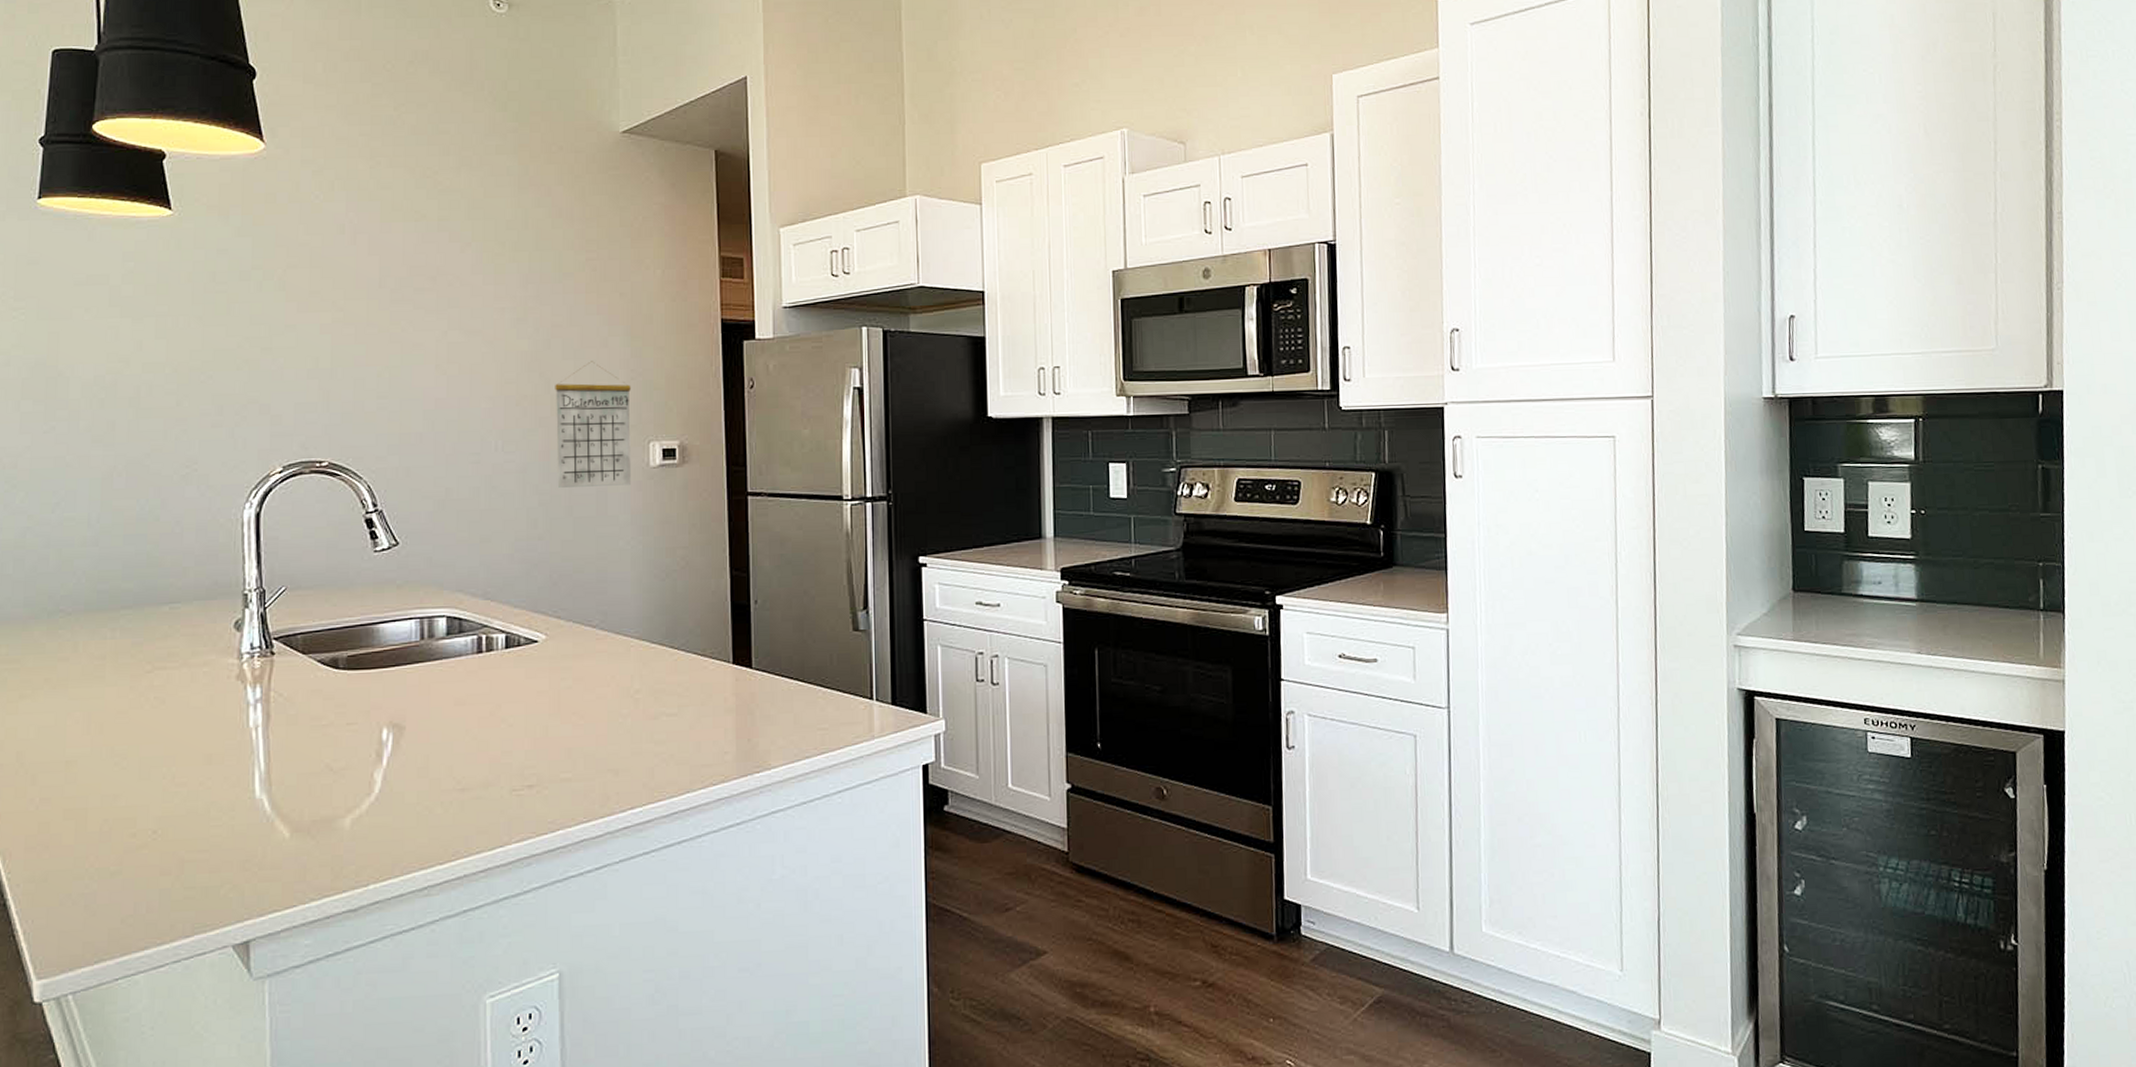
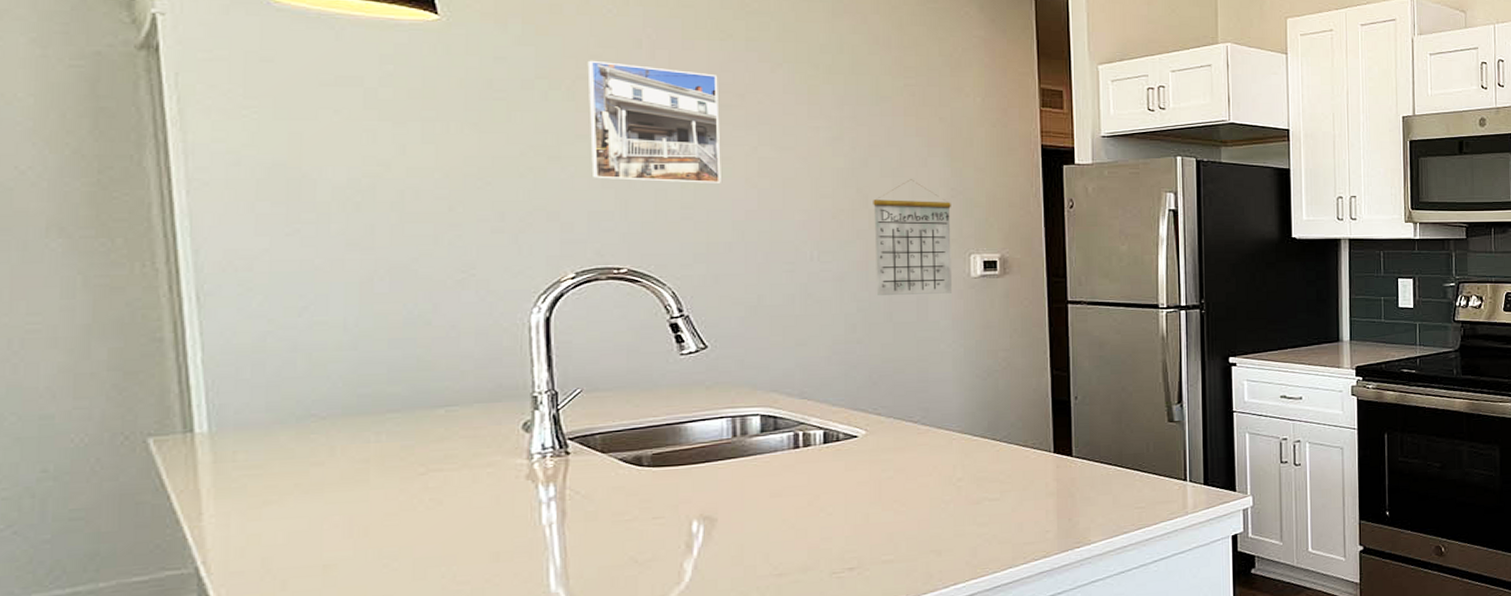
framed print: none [296,248,414,372] -> present [587,60,721,183]

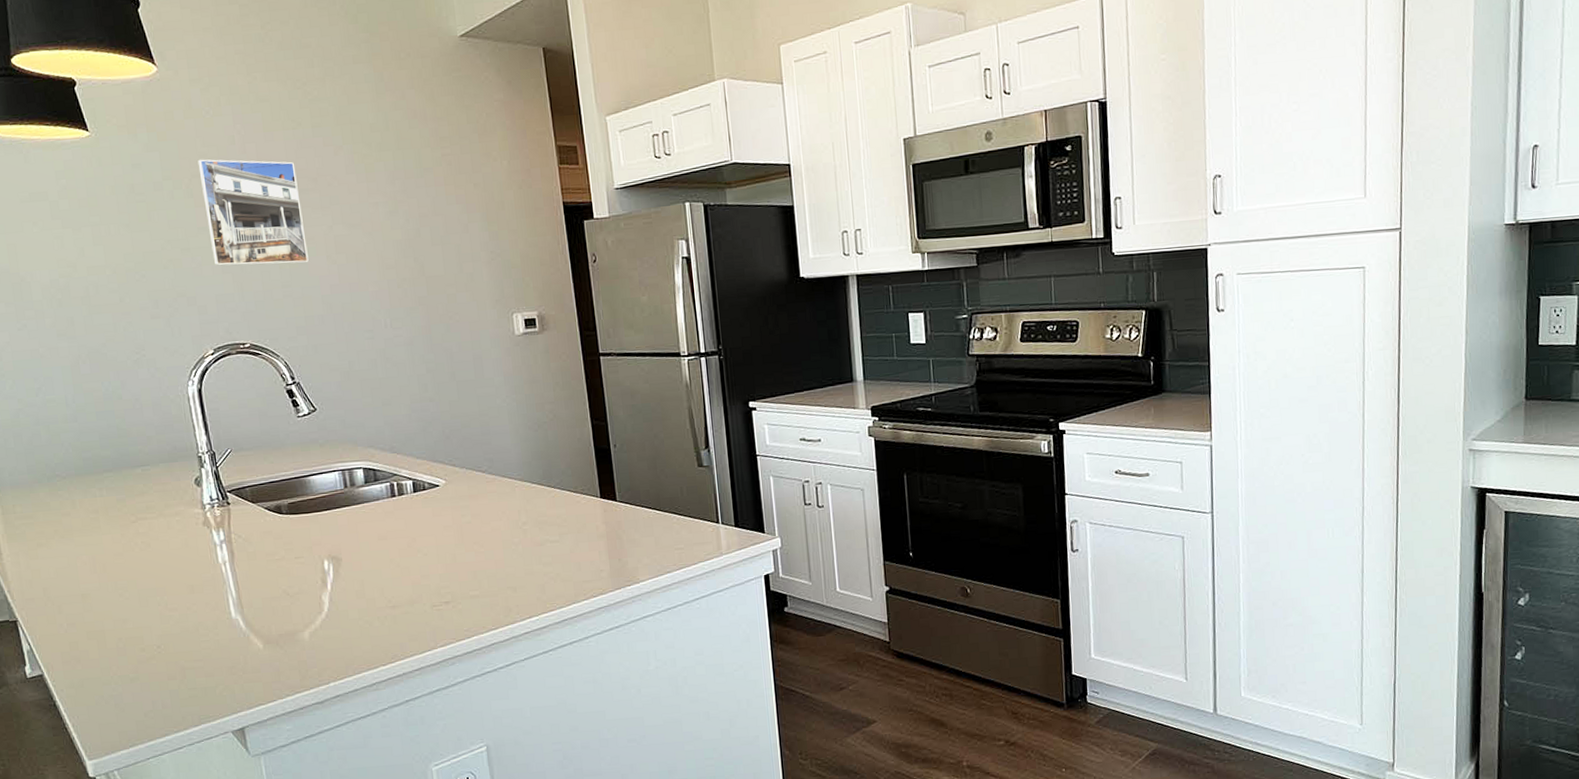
calendar: present [873,179,952,297] -> none [428,245,501,358]

